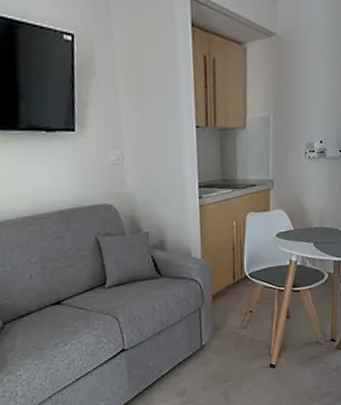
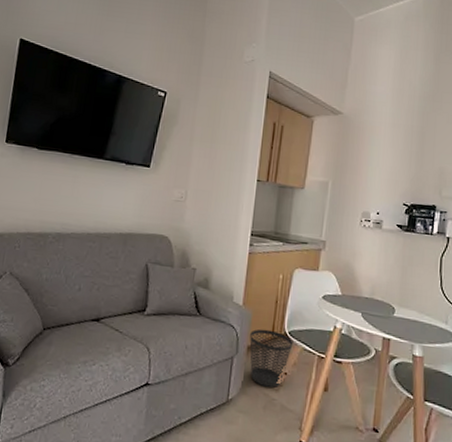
wastebasket: none [213,276,255,328] -> present [249,329,294,389]

